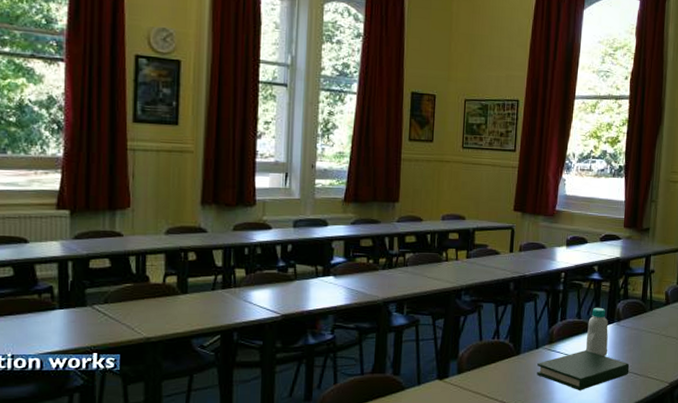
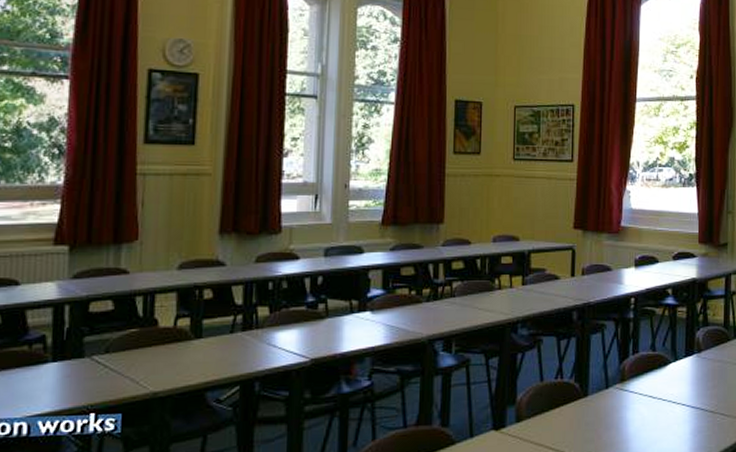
hardback book: present [537,350,630,390] -> none [608,388,715,437]
bottle: present [585,307,609,356] -> none [662,337,689,395]

